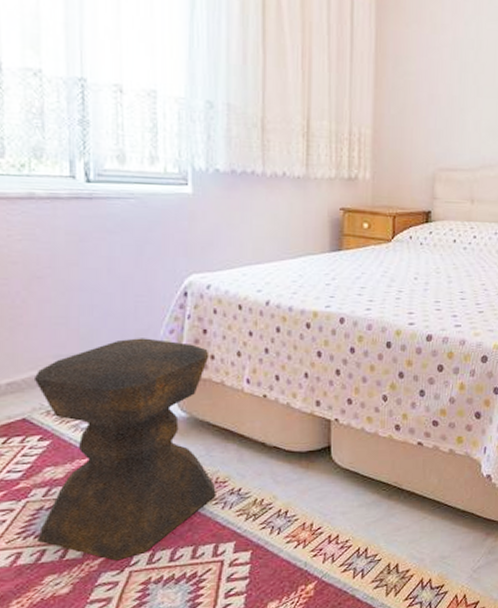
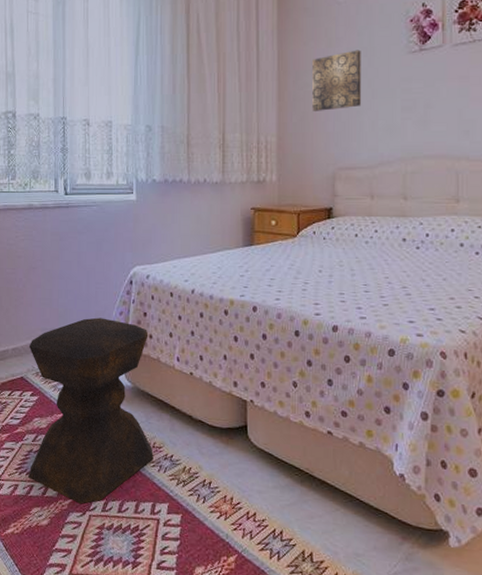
wall art: none [413,40,467,105] -> present [311,49,361,111]

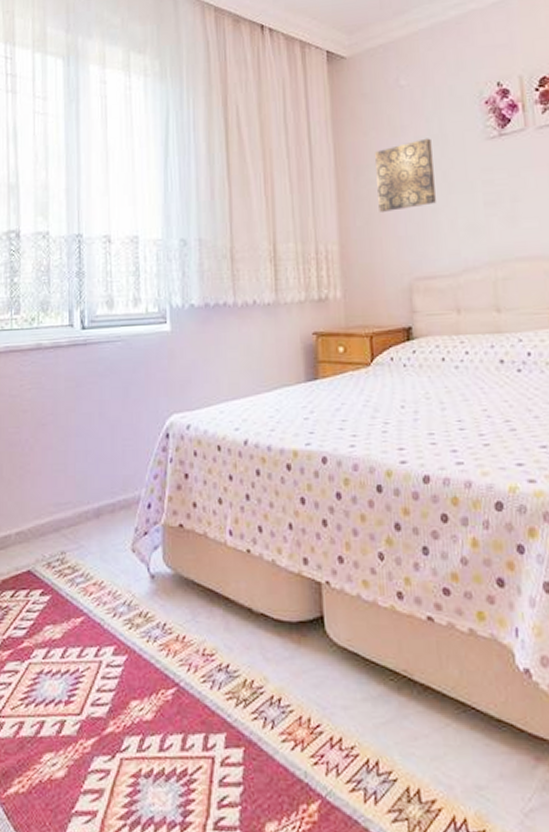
stool: present [28,317,154,504] -> none [37,484,204,743]

